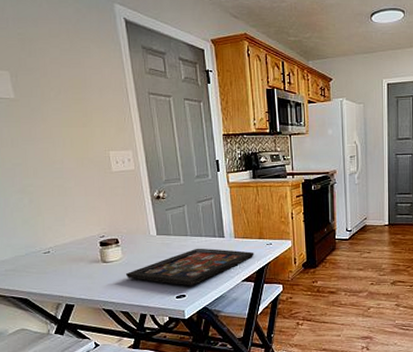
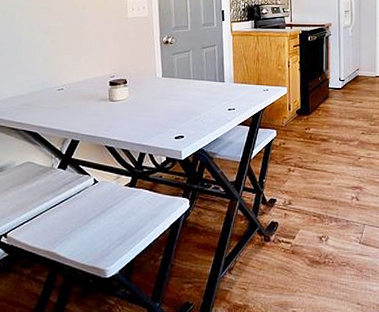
decorative tray: present [125,248,254,285] -> none [129,91,251,126]

